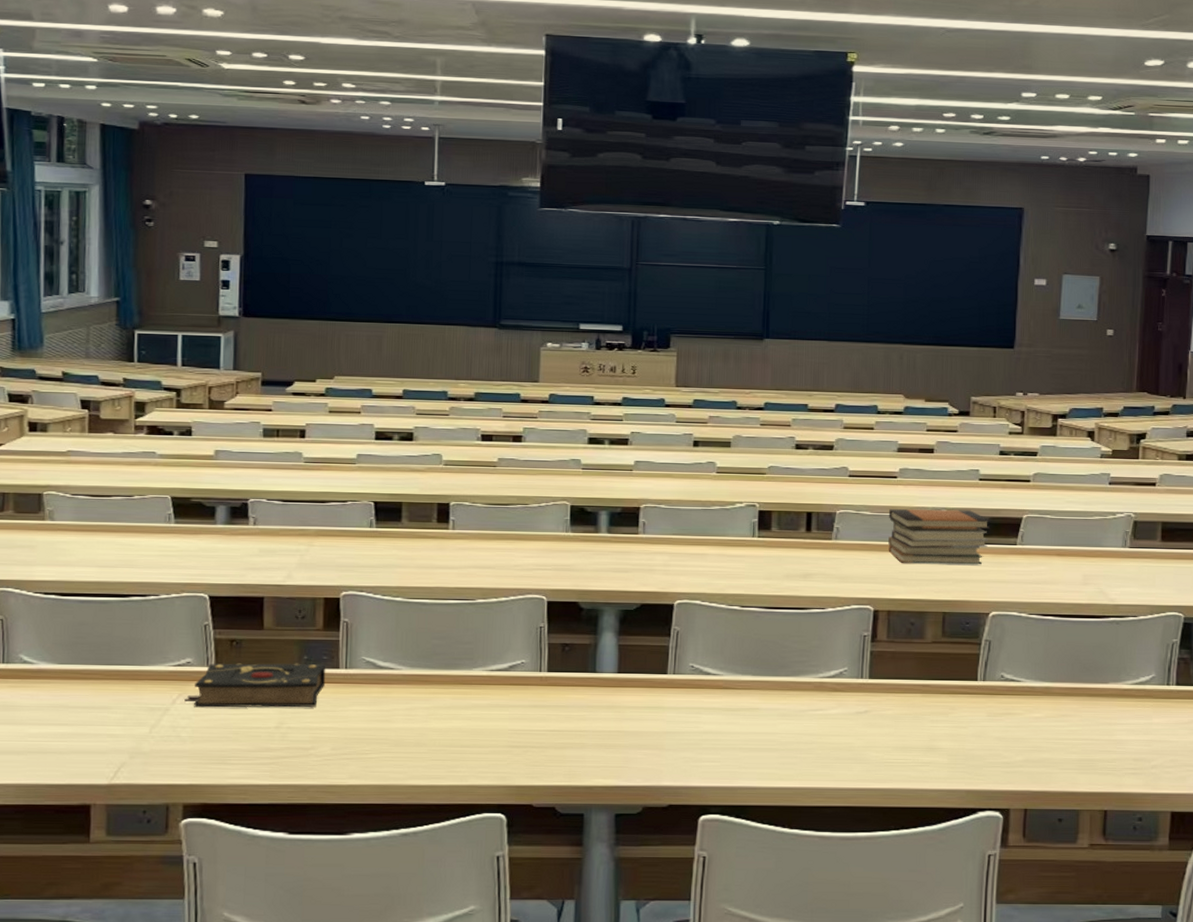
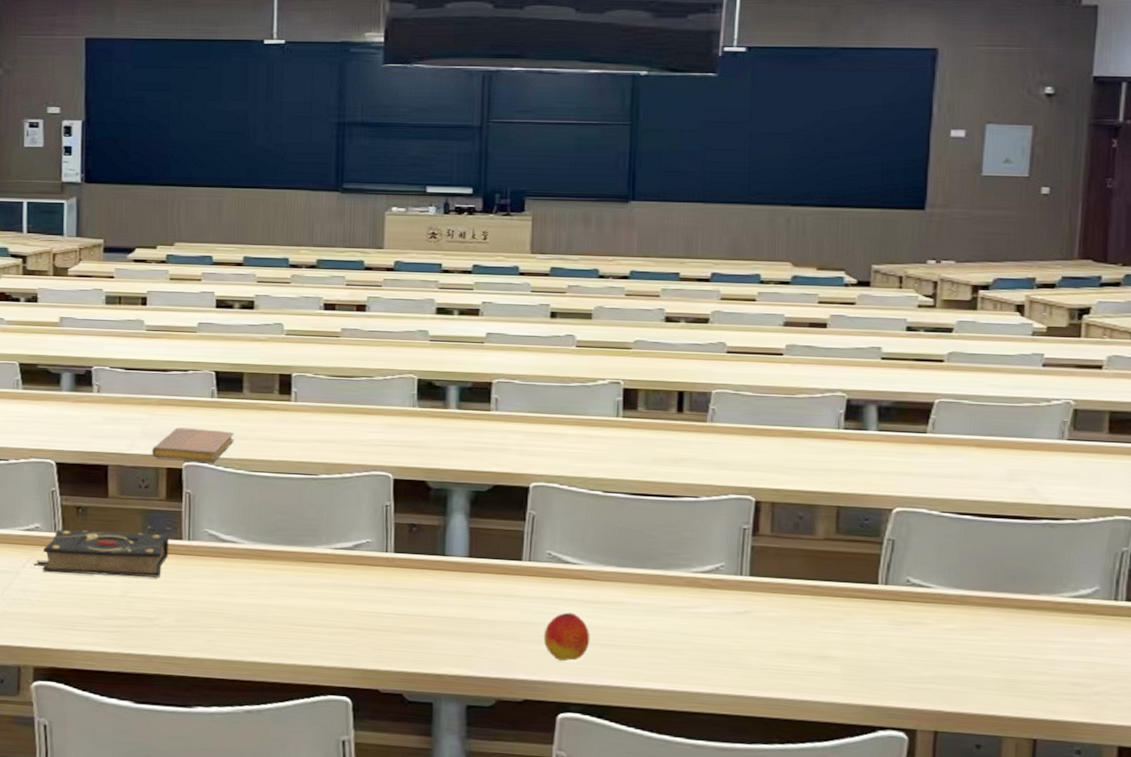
notebook: none [308,558,392,591] -> present [151,427,234,463]
peach: none [686,720,729,767] -> present [543,612,590,661]
book stack: present [888,509,991,565] -> none [772,390,895,455]

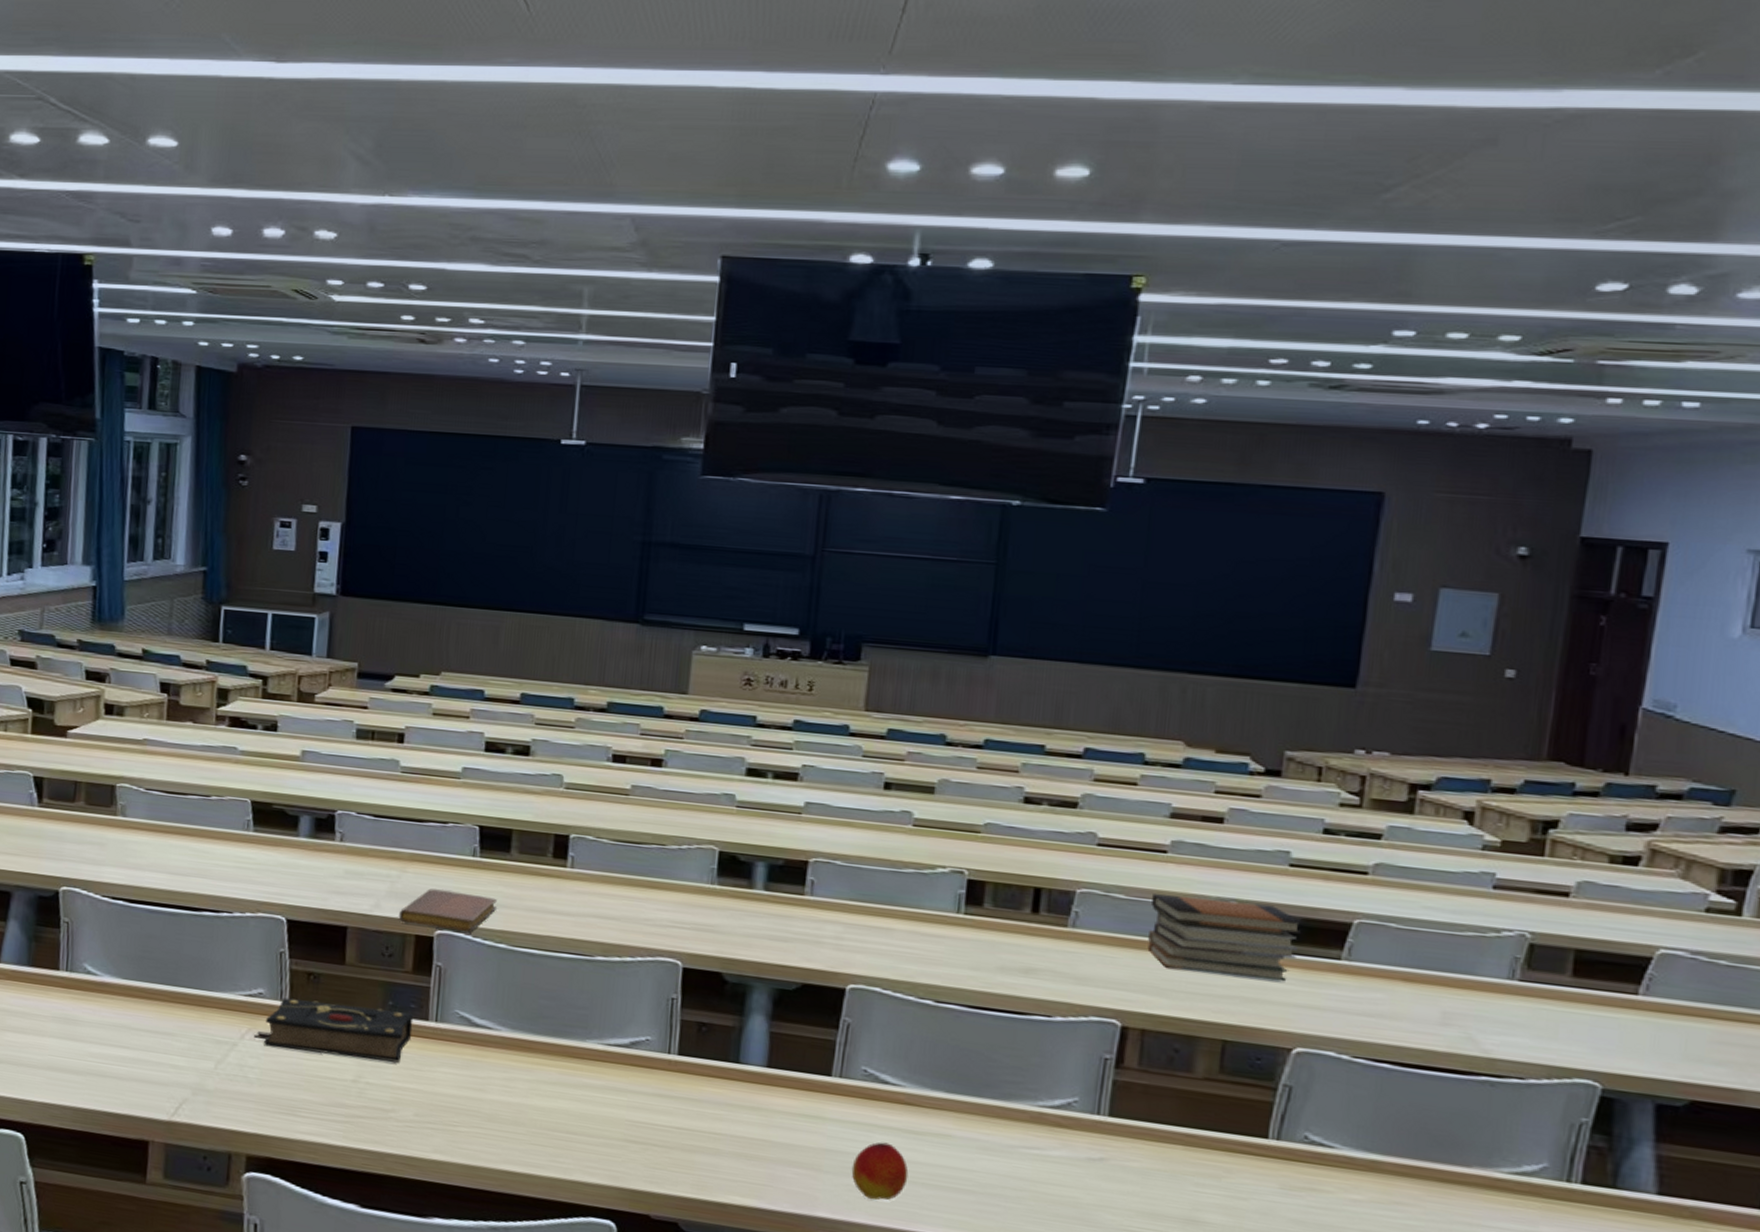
book stack: none [772,390,895,455] -> present [1147,894,1303,982]

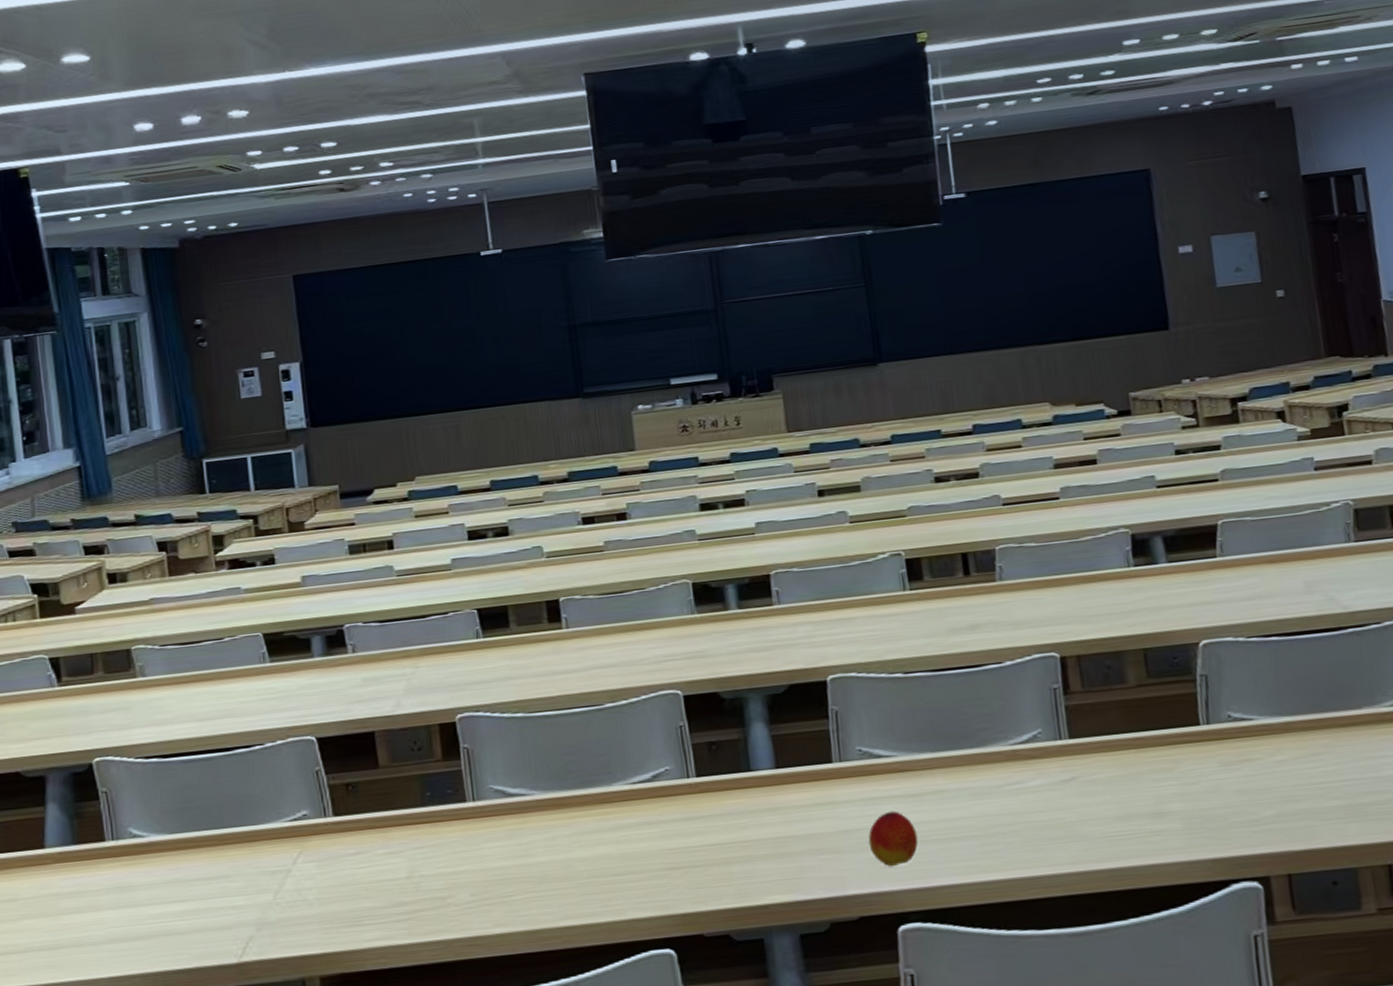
book: present [254,997,414,1063] -> none [306,798,454,865]
notebook: present [398,888,497,933] -> none [419,672,507,714]
book stack: present [1147,894,1303,982] -> none [1057,524,1182,597]

